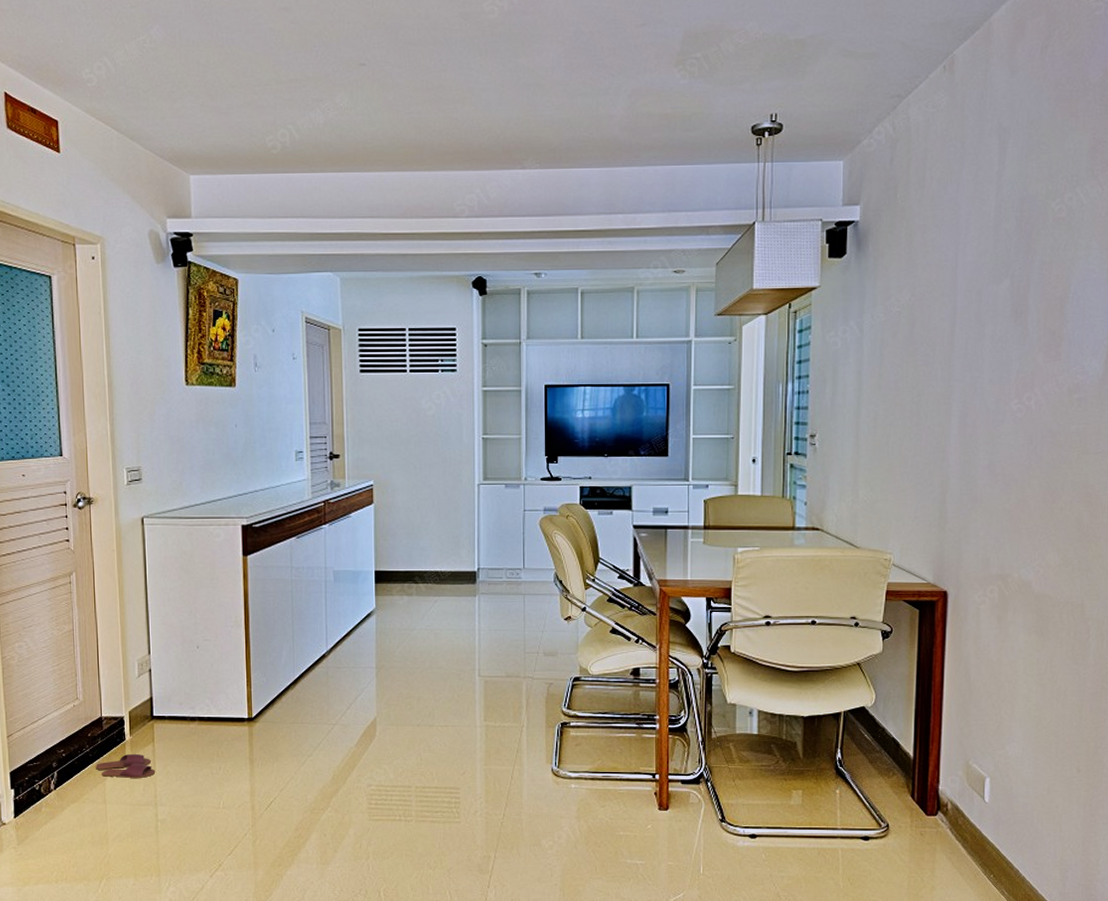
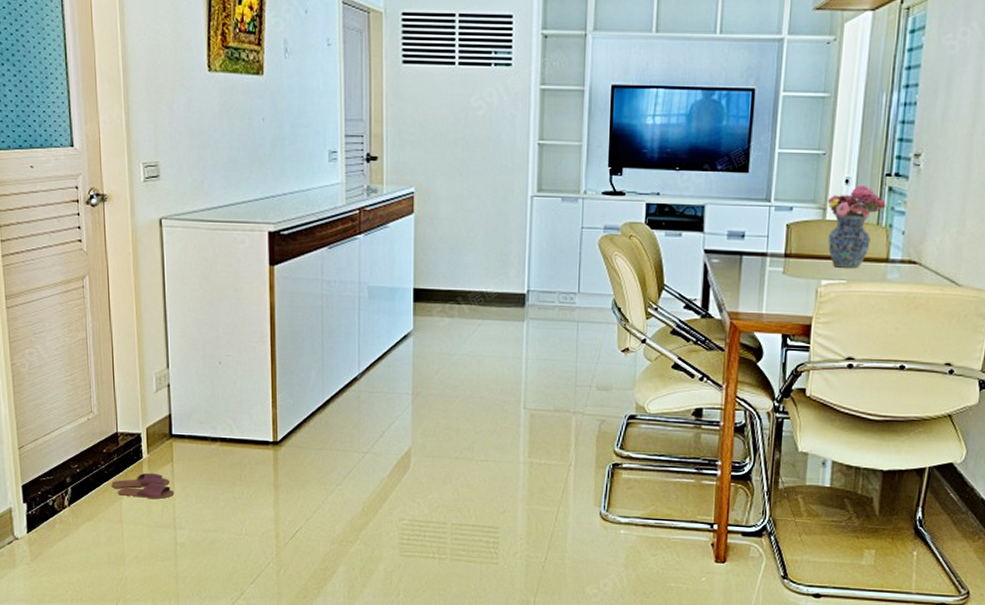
flower arrangement: none [738,464,789,536] -> present [827,185,886,268]

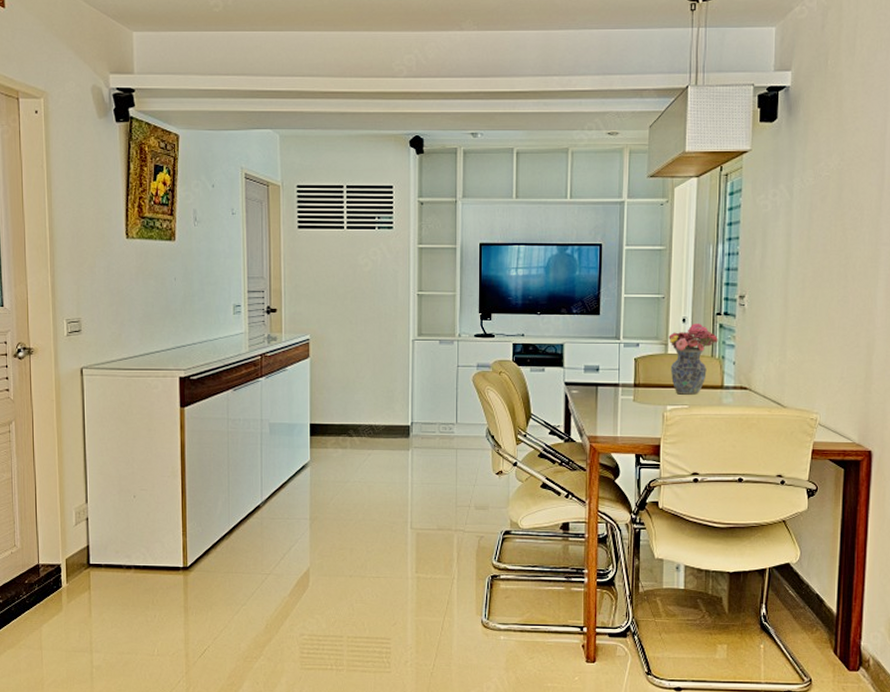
slippers: present [111,472,175,499] -> none [32,600,92,625]

